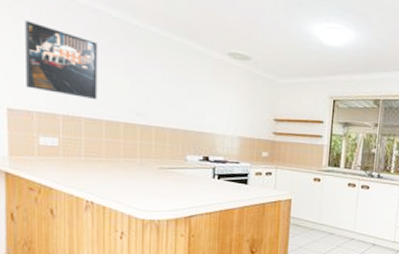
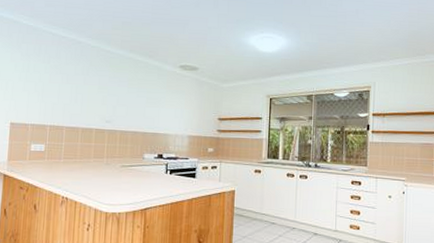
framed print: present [25,20,98,99] -> none [26,55,80,111]

